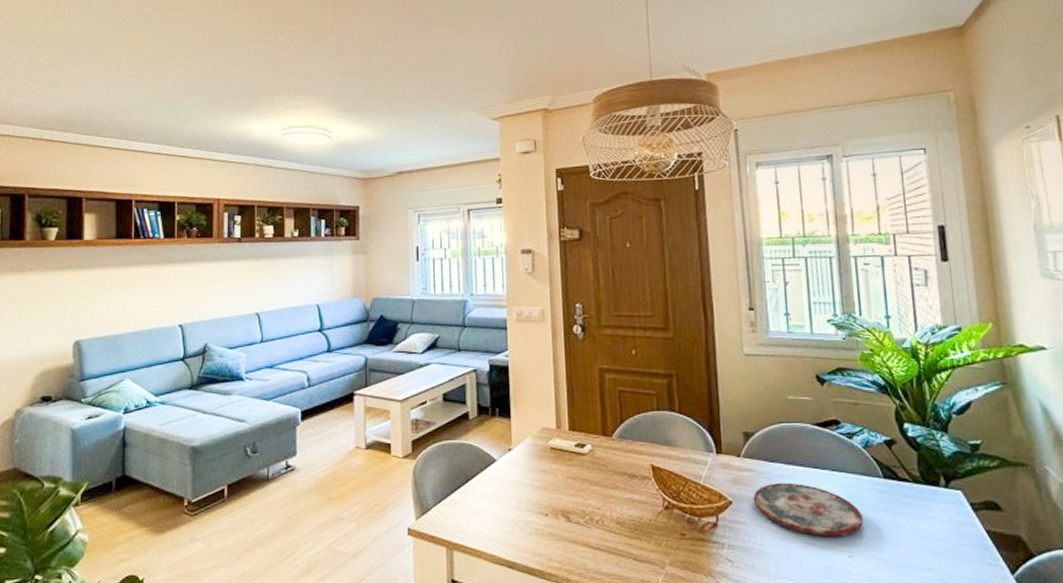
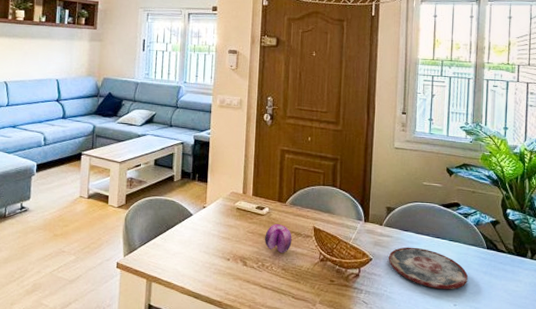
fruit: none [590,465,625,502] -> present [265,224,292,253]

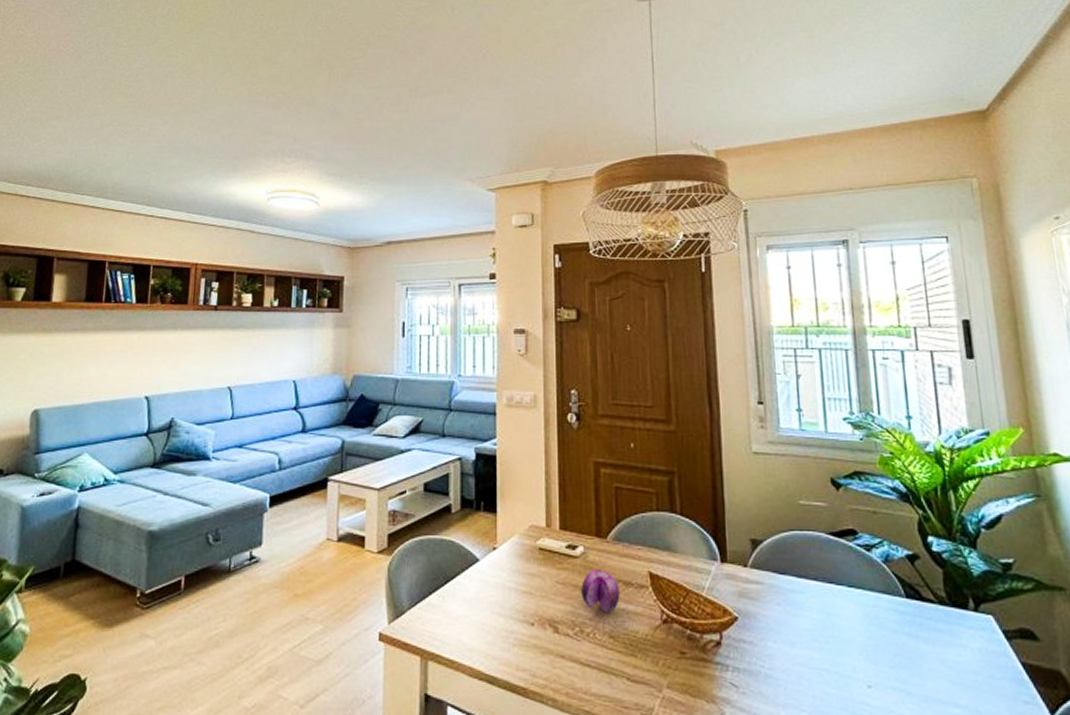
plate: present [388,247,468,290] -> none [760,598,883,663]

